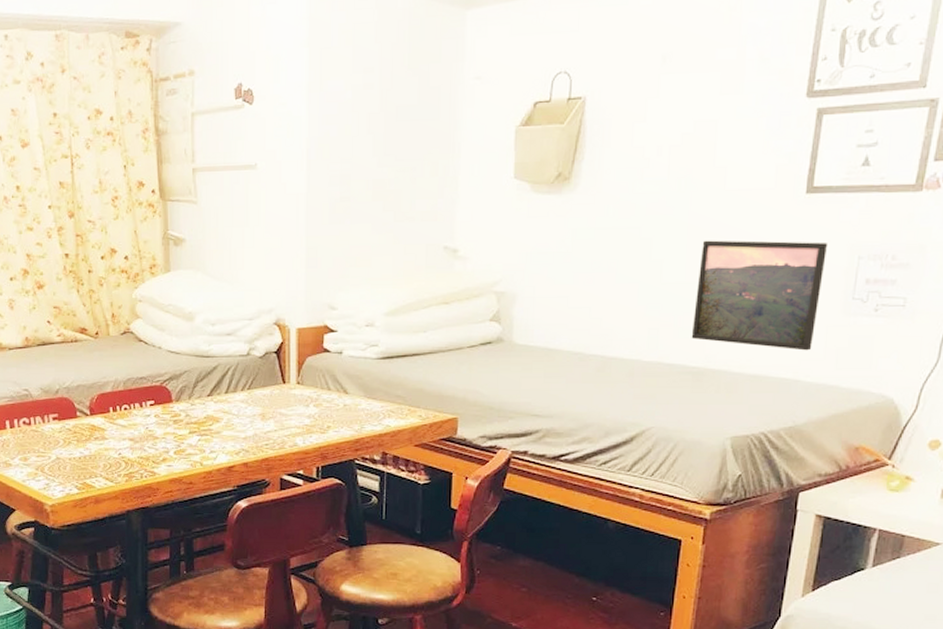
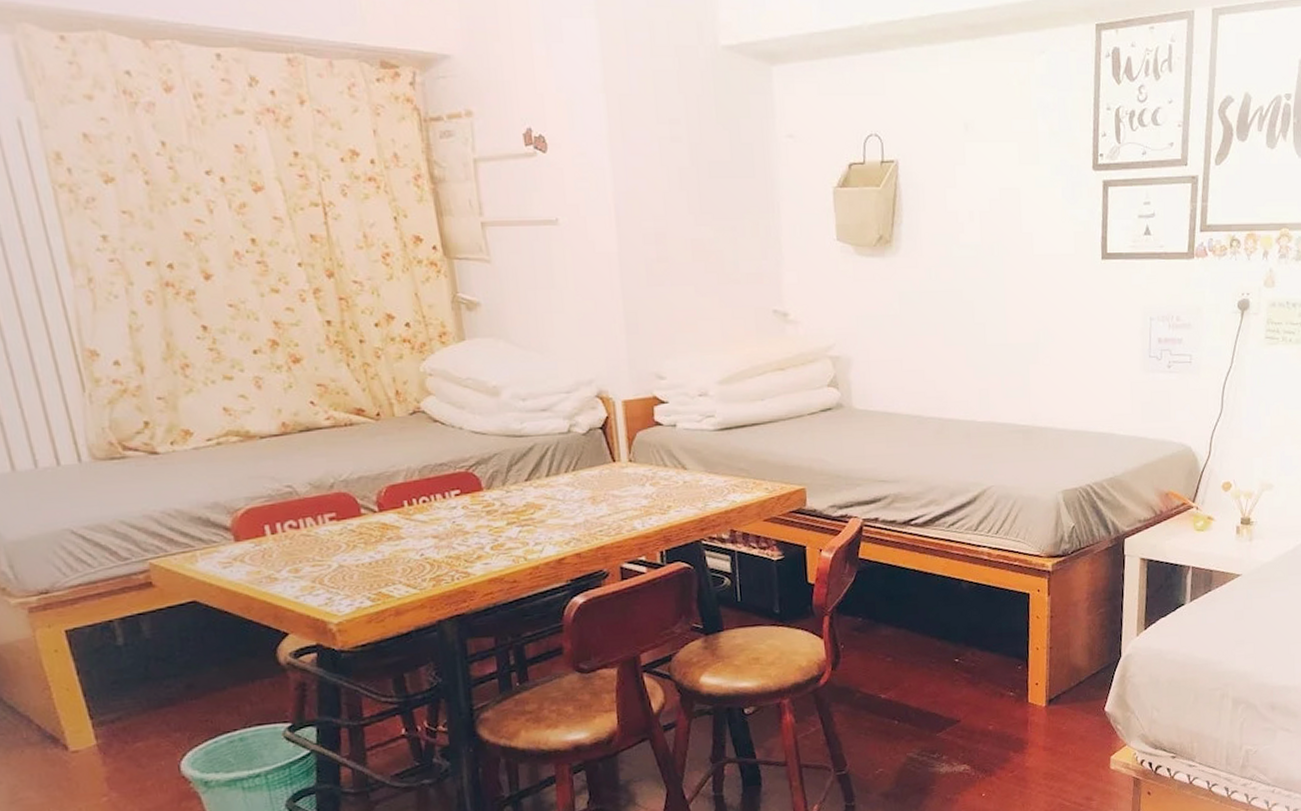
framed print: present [691,240,829,351] -> none [1017,303,1125,406]

